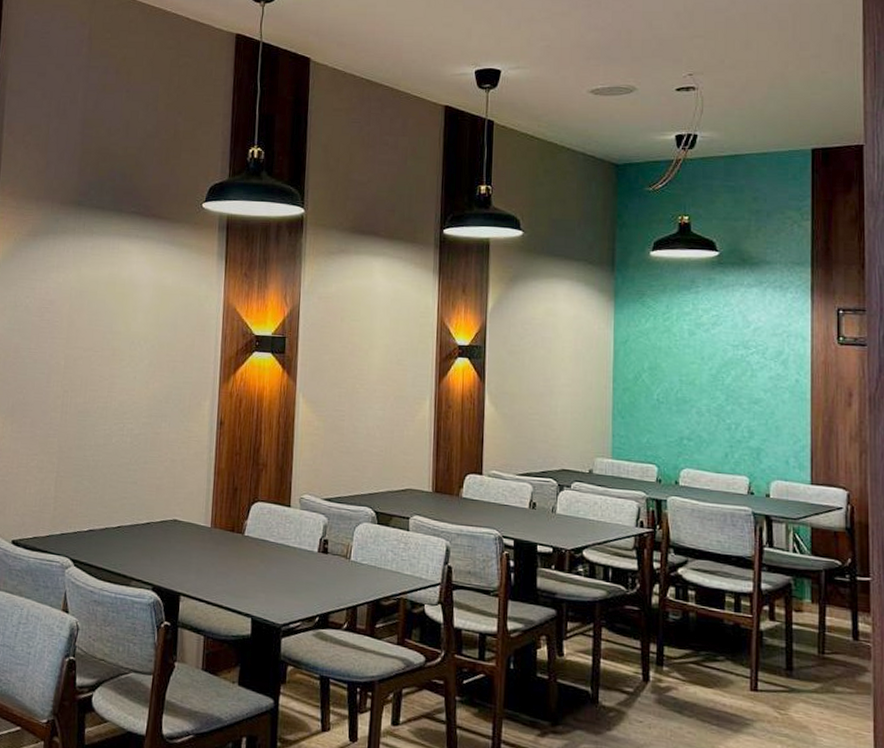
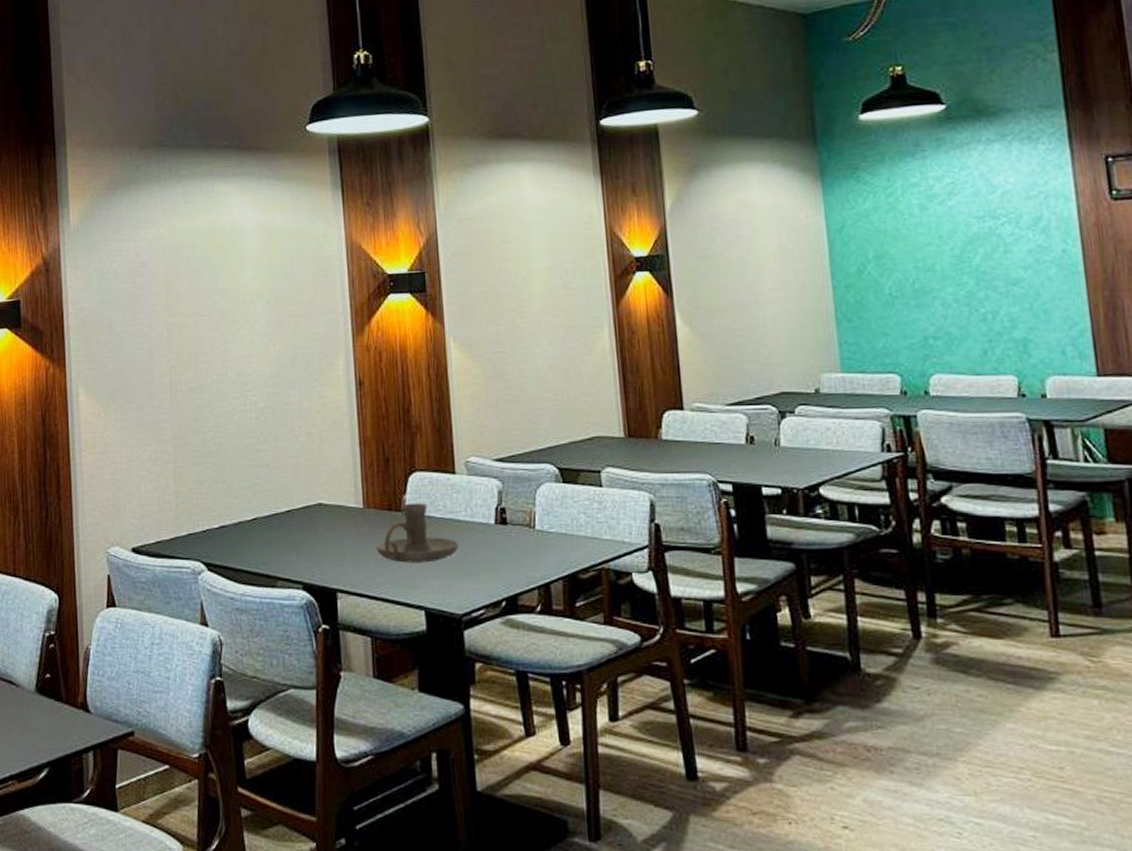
candle holder: none [218,527,286,579] -> present [377,502,458,563]

